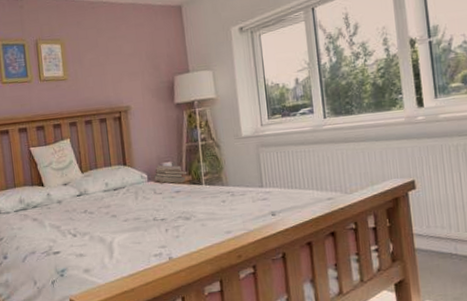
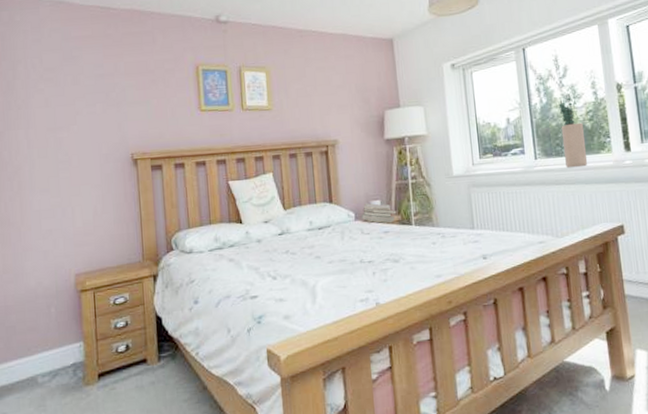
vase: none [348,52,379,126] -> present [558,94,588,168]

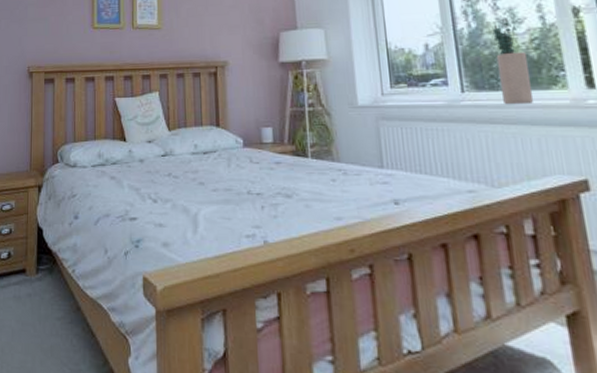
books: present [362,202,397,224] -> none [251,129,291,154]

